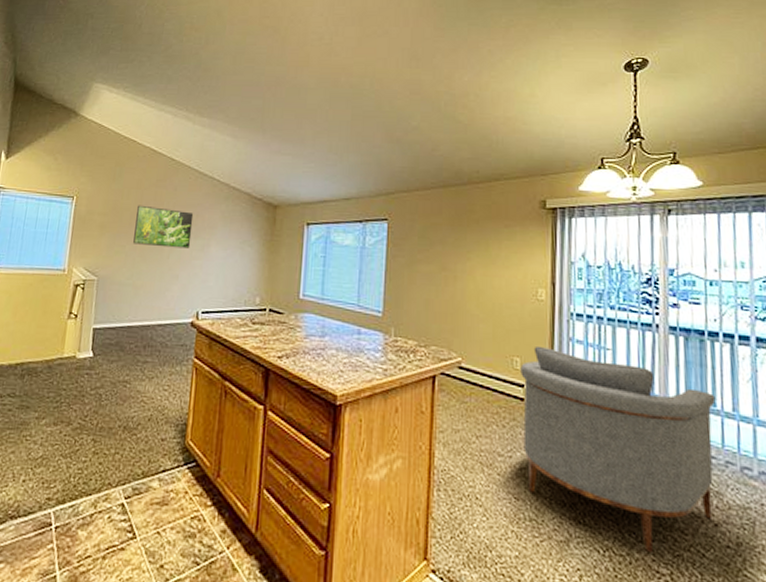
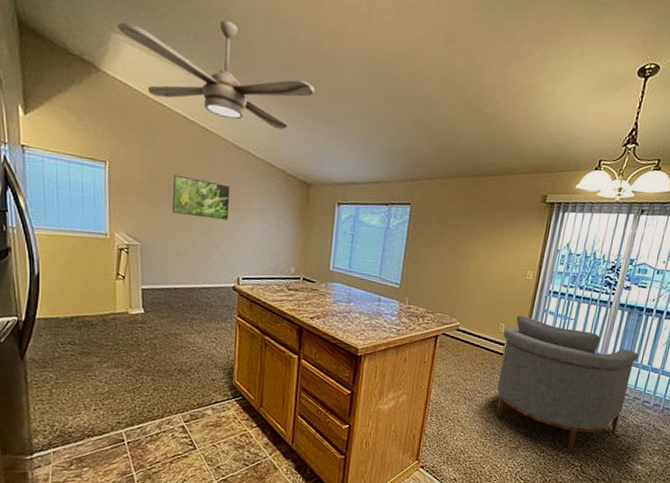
ceiling fan: none [100,62,280,154] -> present [118,20,314,130]

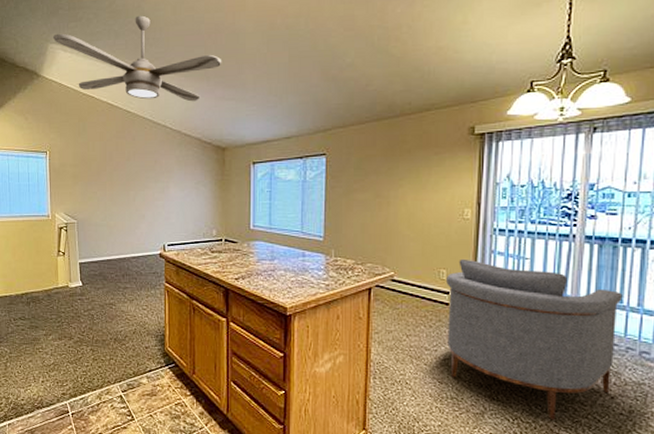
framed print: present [173,174,231,220] -> none [103,155,152,191]

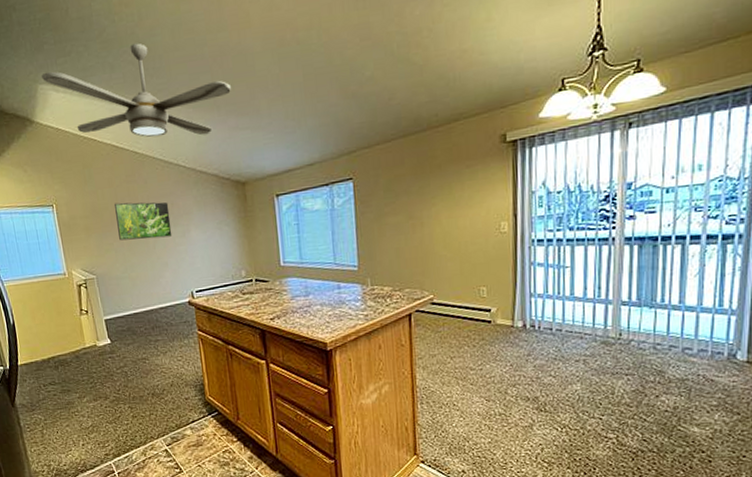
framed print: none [103,155,152,191] -> present [114,202,172,241]
armchair: present [446,258,623,421] -> none [487,273,664,425]

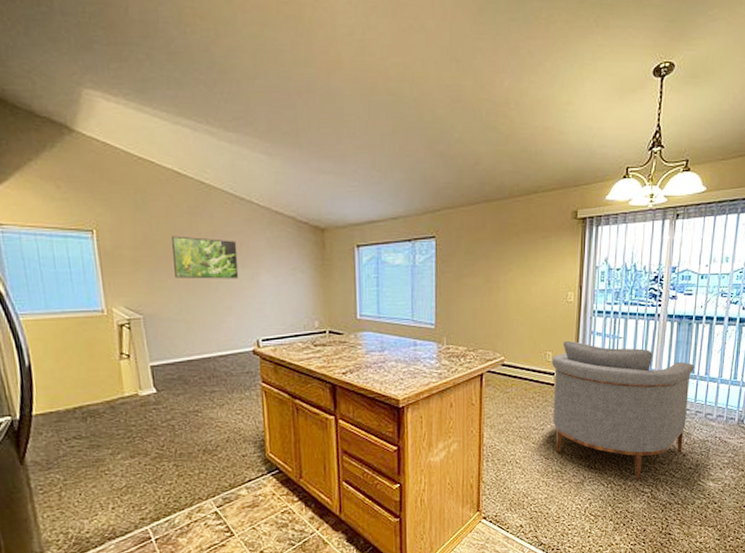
ceiling fan: present [42,43,231,138] -> none [88,62,315,174]
armchair: none [487,273,664,425] -> present [552,340,695,481]

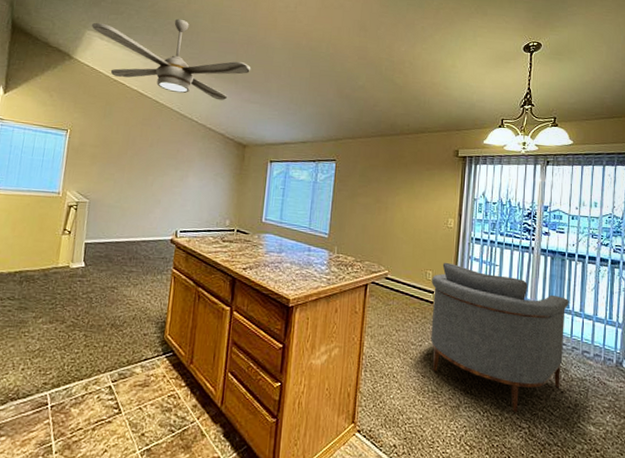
ceiling fan: none [88,62,315,174] -> present [92,19,250,101]
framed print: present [172,236,239,279] -> none [121,139,175,178]

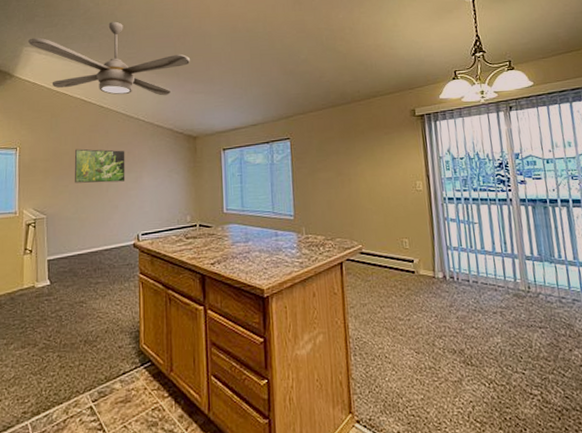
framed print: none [121,139,175,178] -> present [75,149,125,183]
armchair: present [431,262,569,414] -> none [409,227,568,380]

